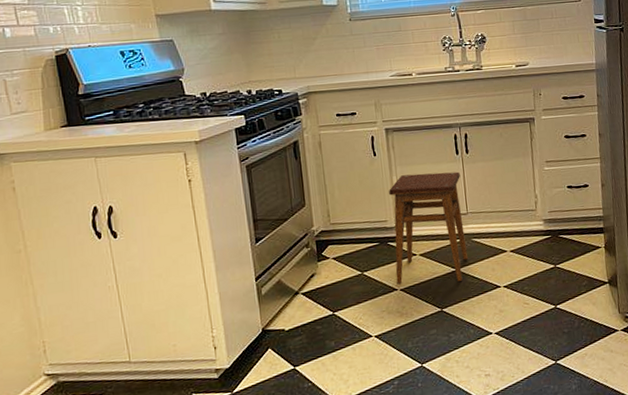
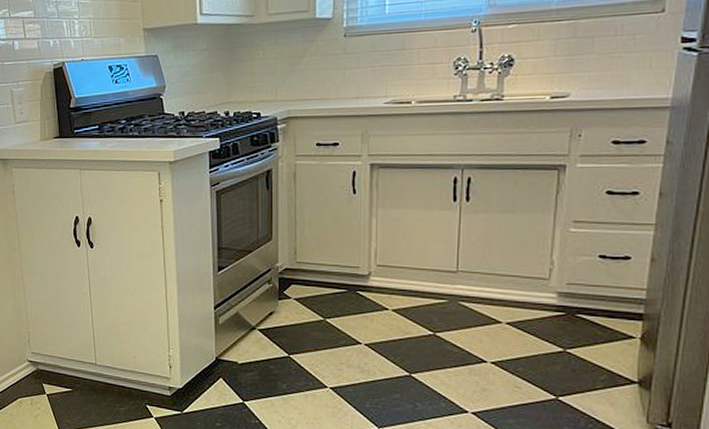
stool: present [389,171,468,284] -> none [362,219,455,347]

